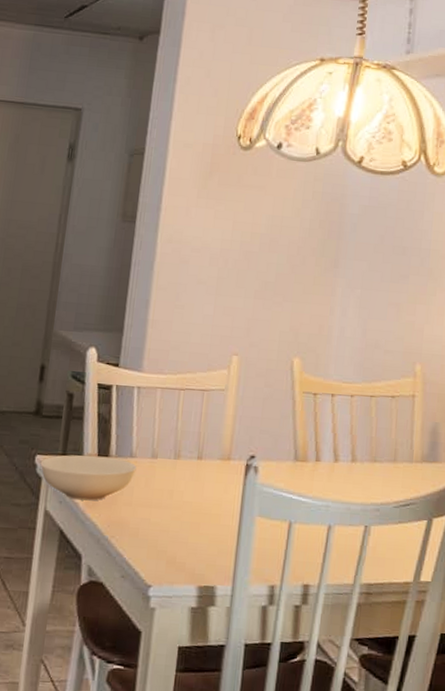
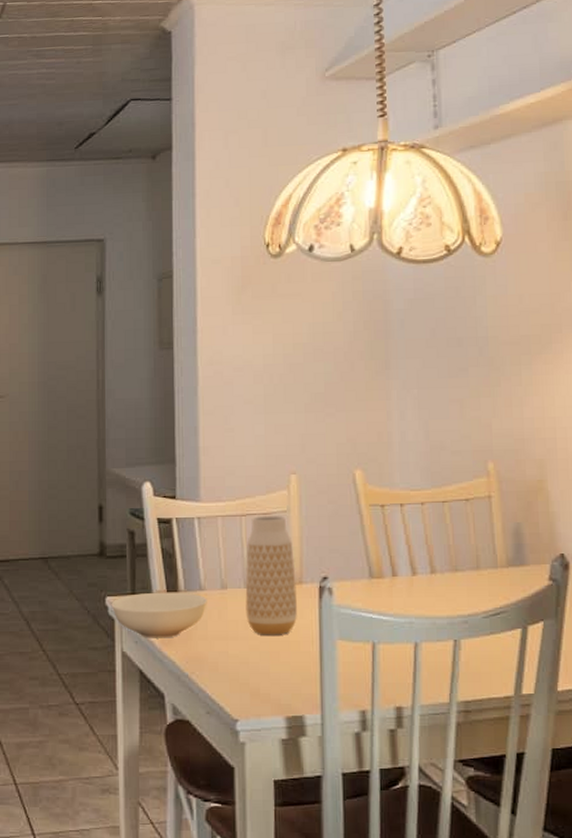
vase: none [172,391,226,507] -> present [245,516,297,635]

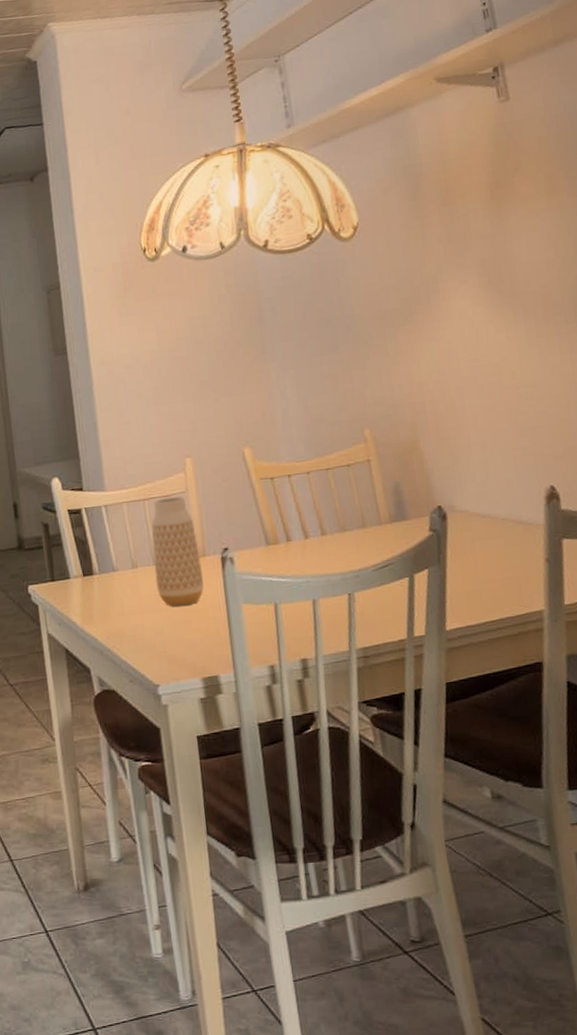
bowl: present [111,592,207,638] -> none [33,574,121,620]

